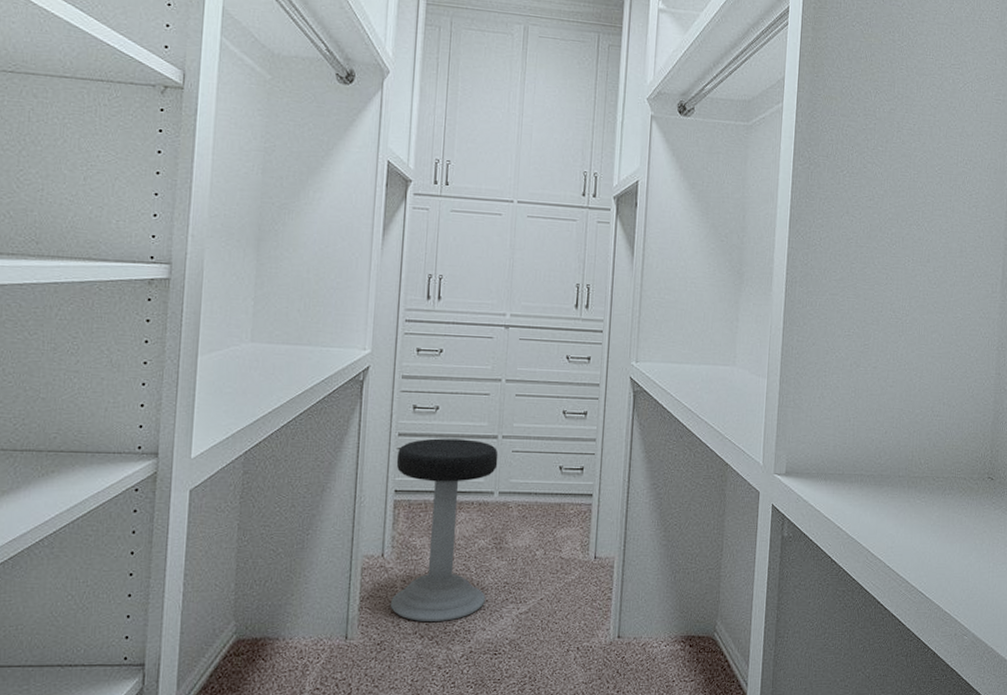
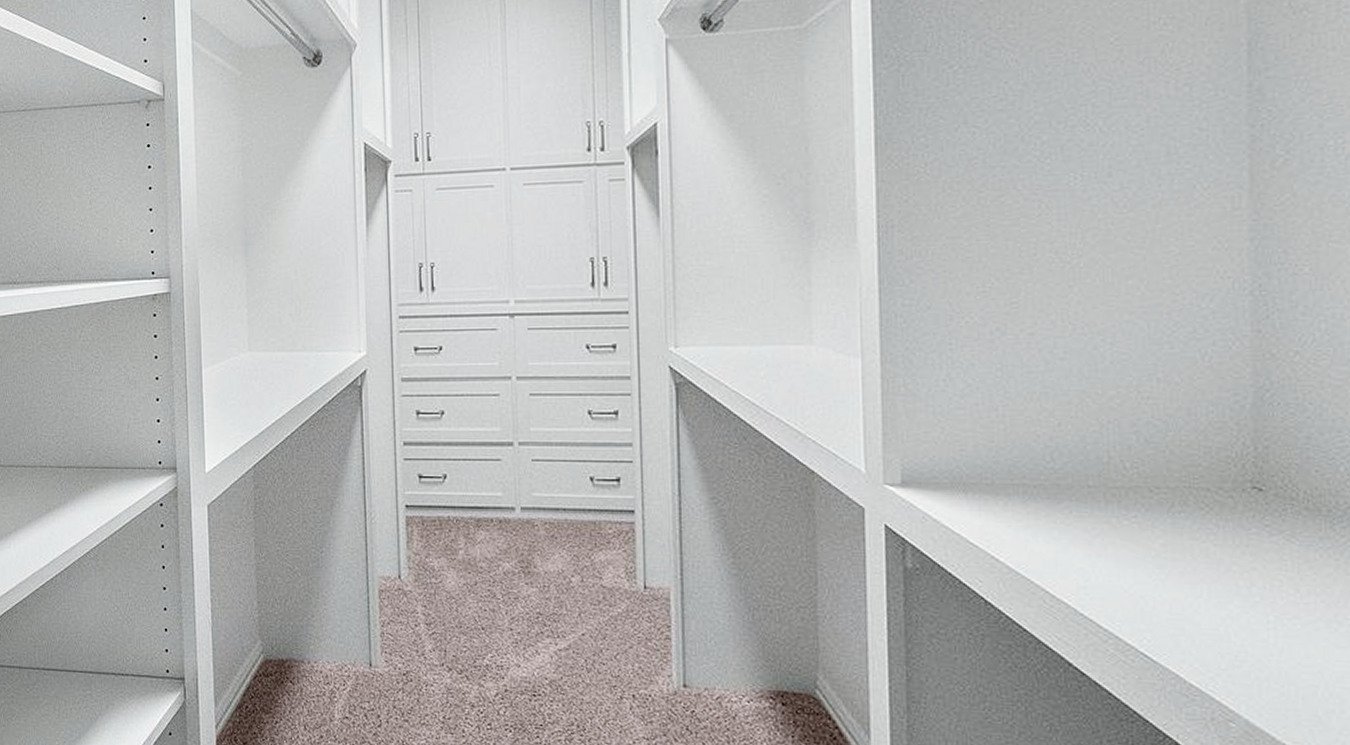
stool: present [390,438,499,621] -> none [404,447,517,654]

